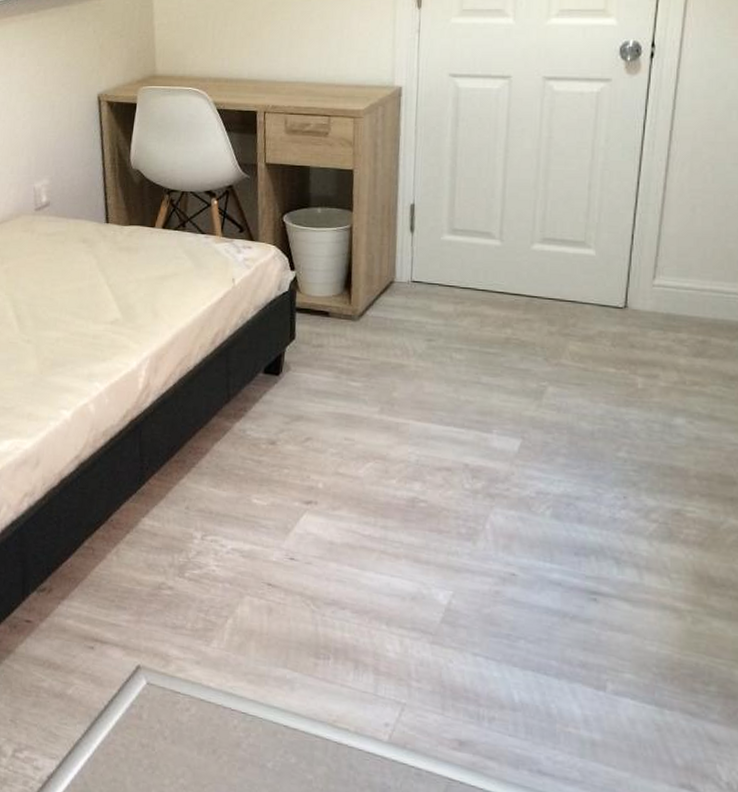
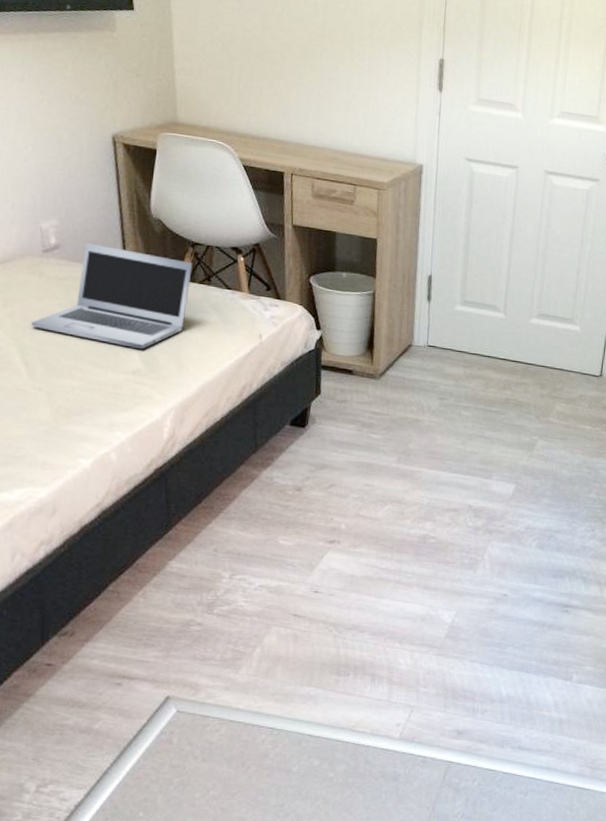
laptop: none [23,198,169,299] -> present [31,243,193,350]

